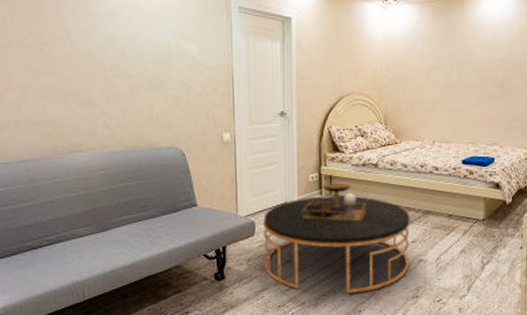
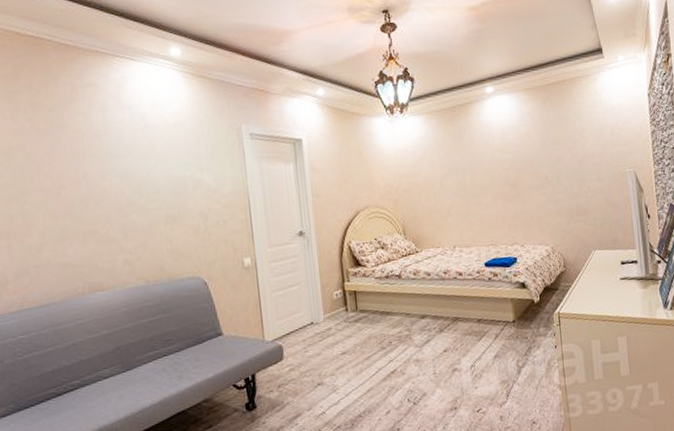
coffee table: present [263,183,410,294] -> none [291,297,444,413]

